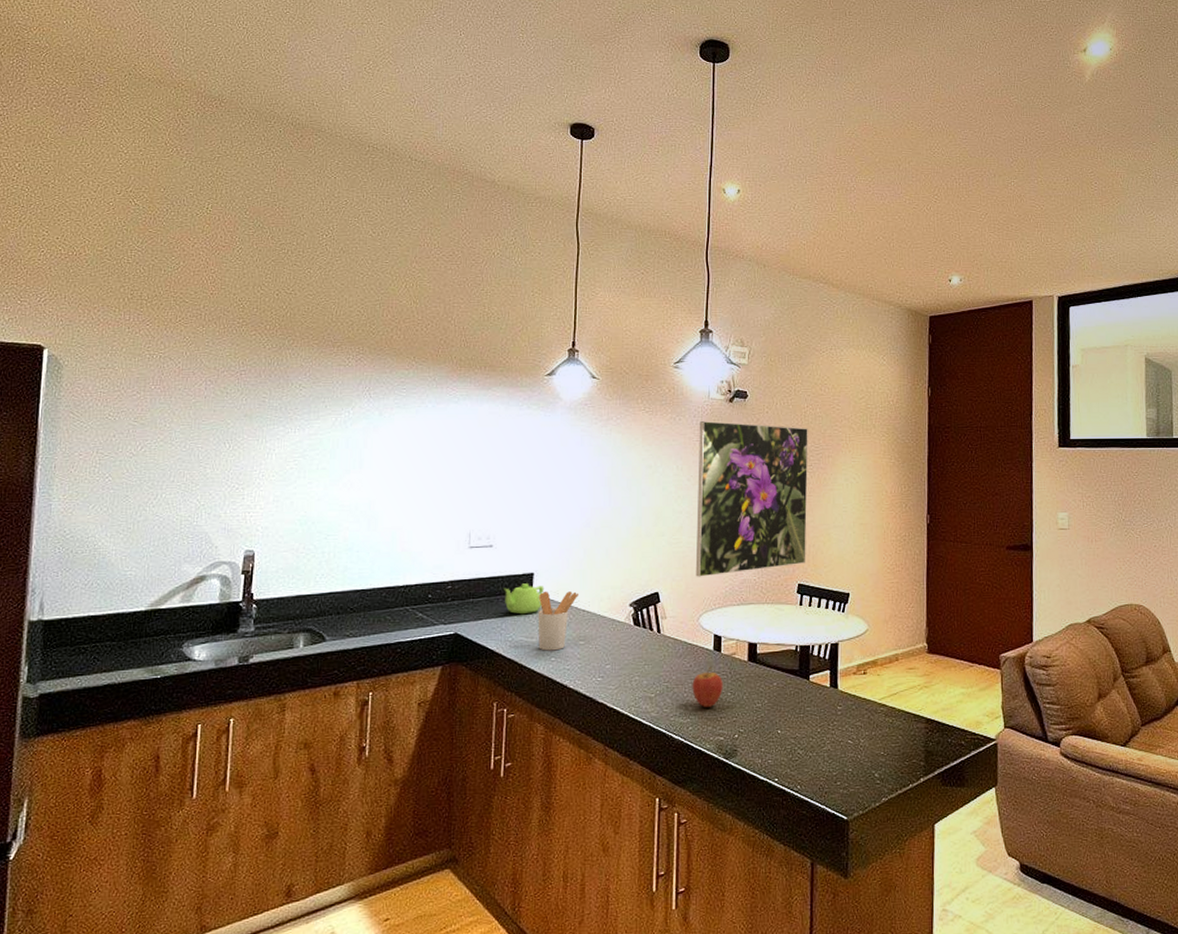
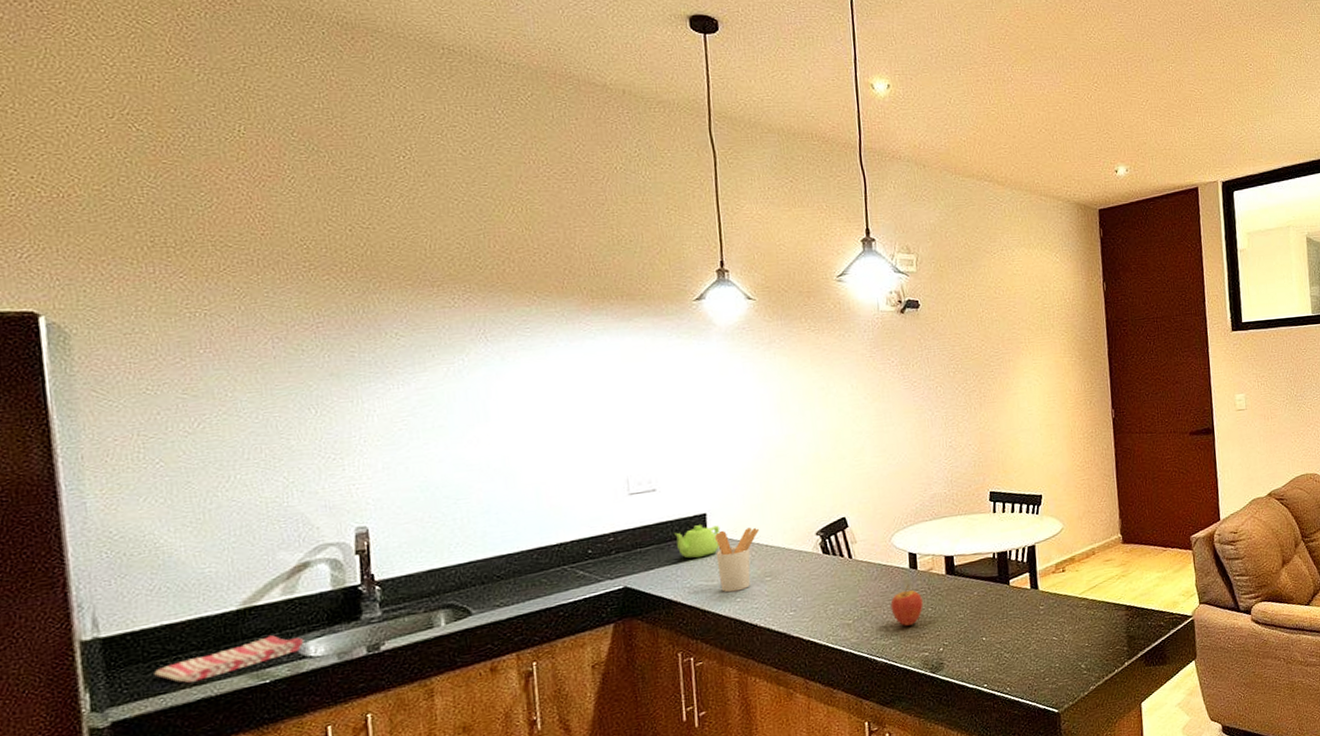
dish towel: none [76,637,190,670] -> present [154,635,303,684]
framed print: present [695,421,808,577] -> none [871,333,996,497]

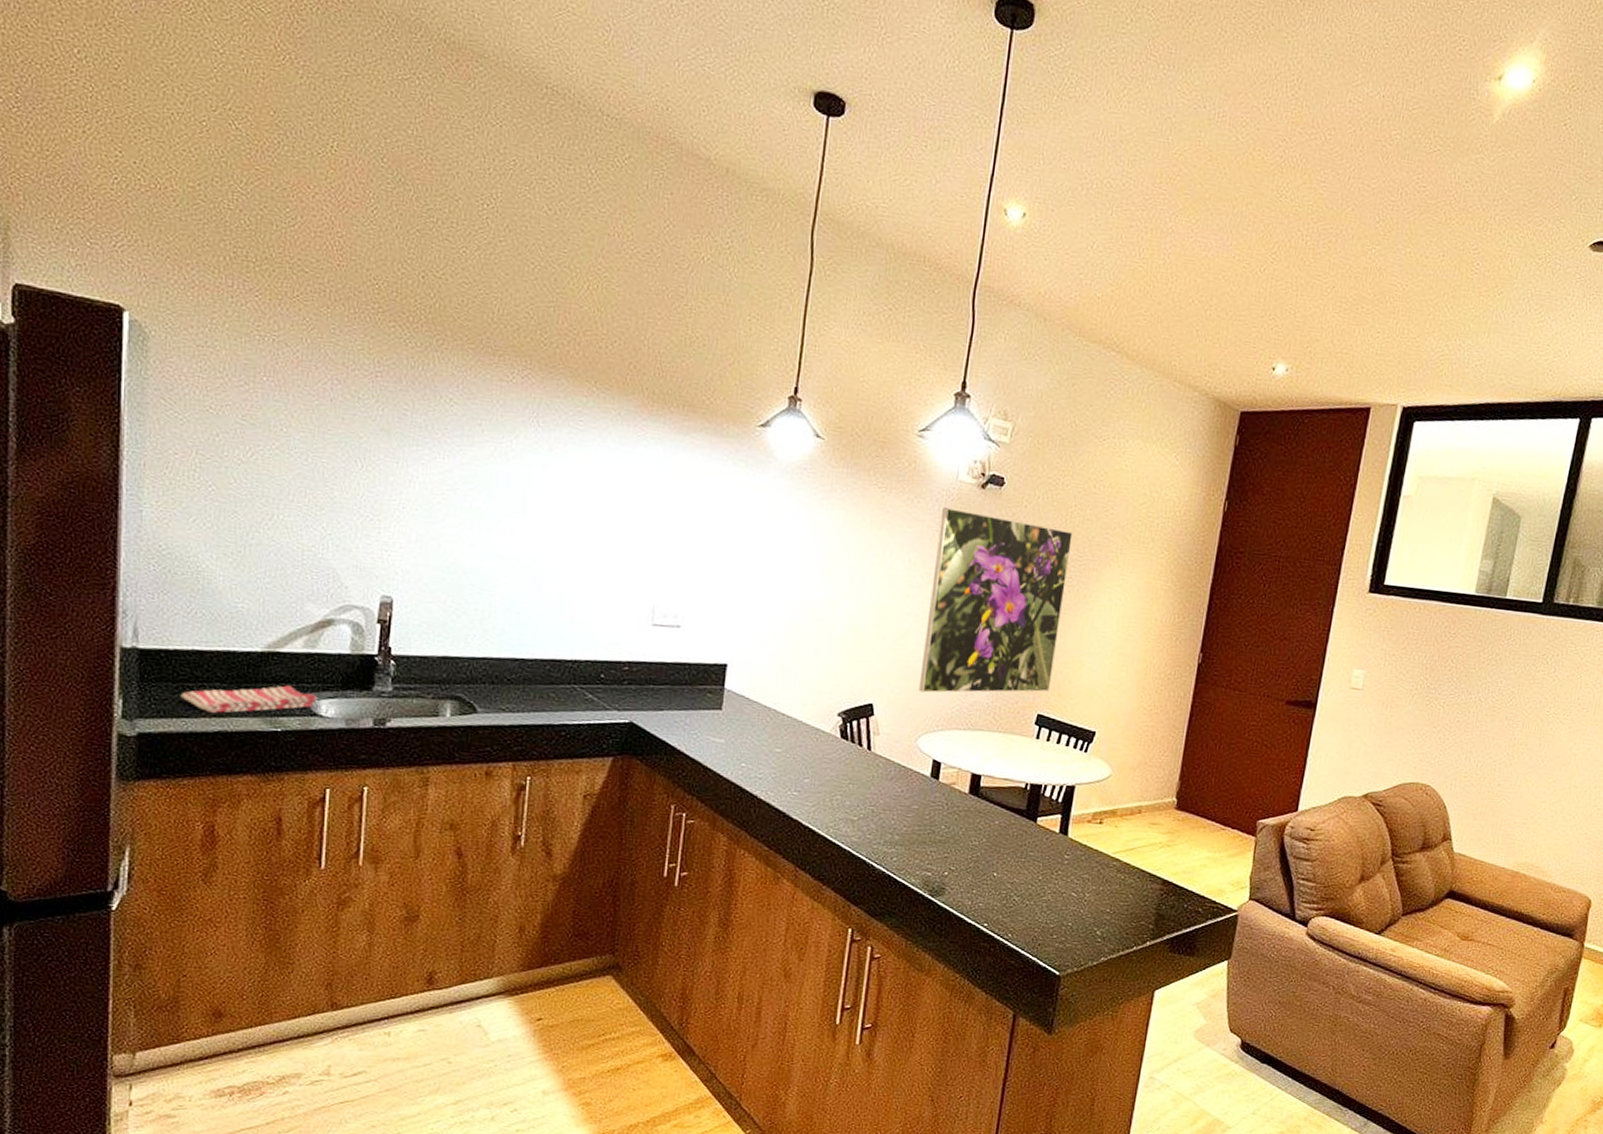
teapot: present [674,525,721,559] -> none [691,674,739,711]
utensil holder: present [714,527,759,593] -> none [727,686,779,756]
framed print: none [871,333,996,497] -> present [918,508,1073,693]
fruit: present [890,585,923,626] -> none [901,794,938,839]

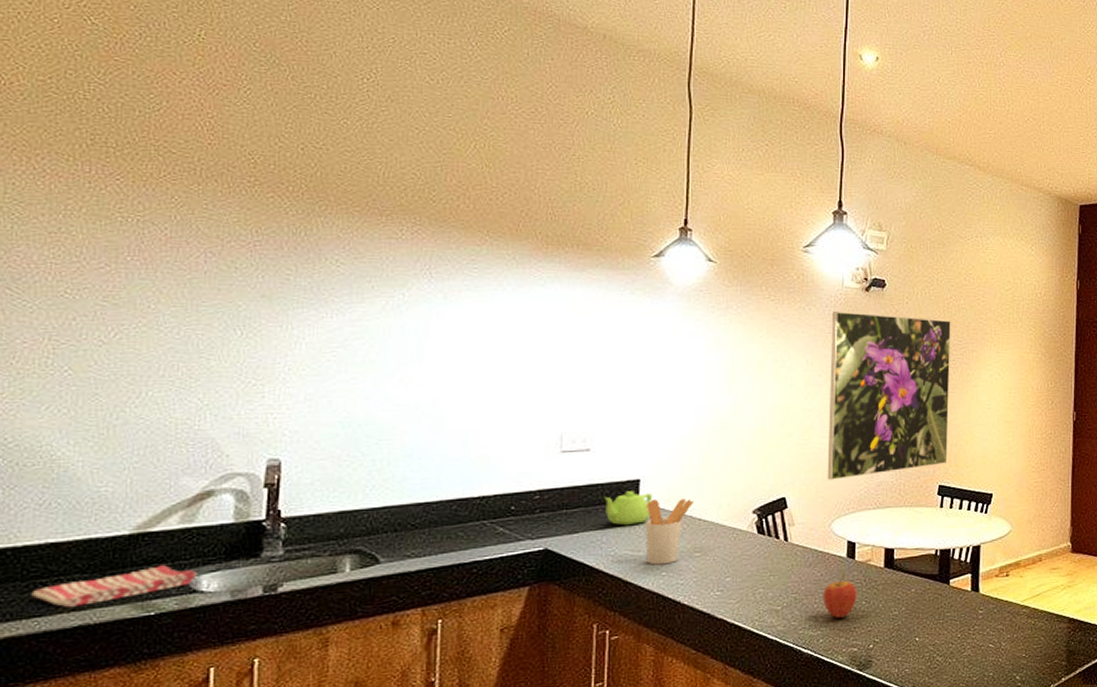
teapot: none [691,674,739,711] -> present [604,491,653,526]
utensil holder: none [727,686,779,756] -> present [645,499,693,565]
fruit: none [901,794,938,839] -> present [823,574,857,618]

